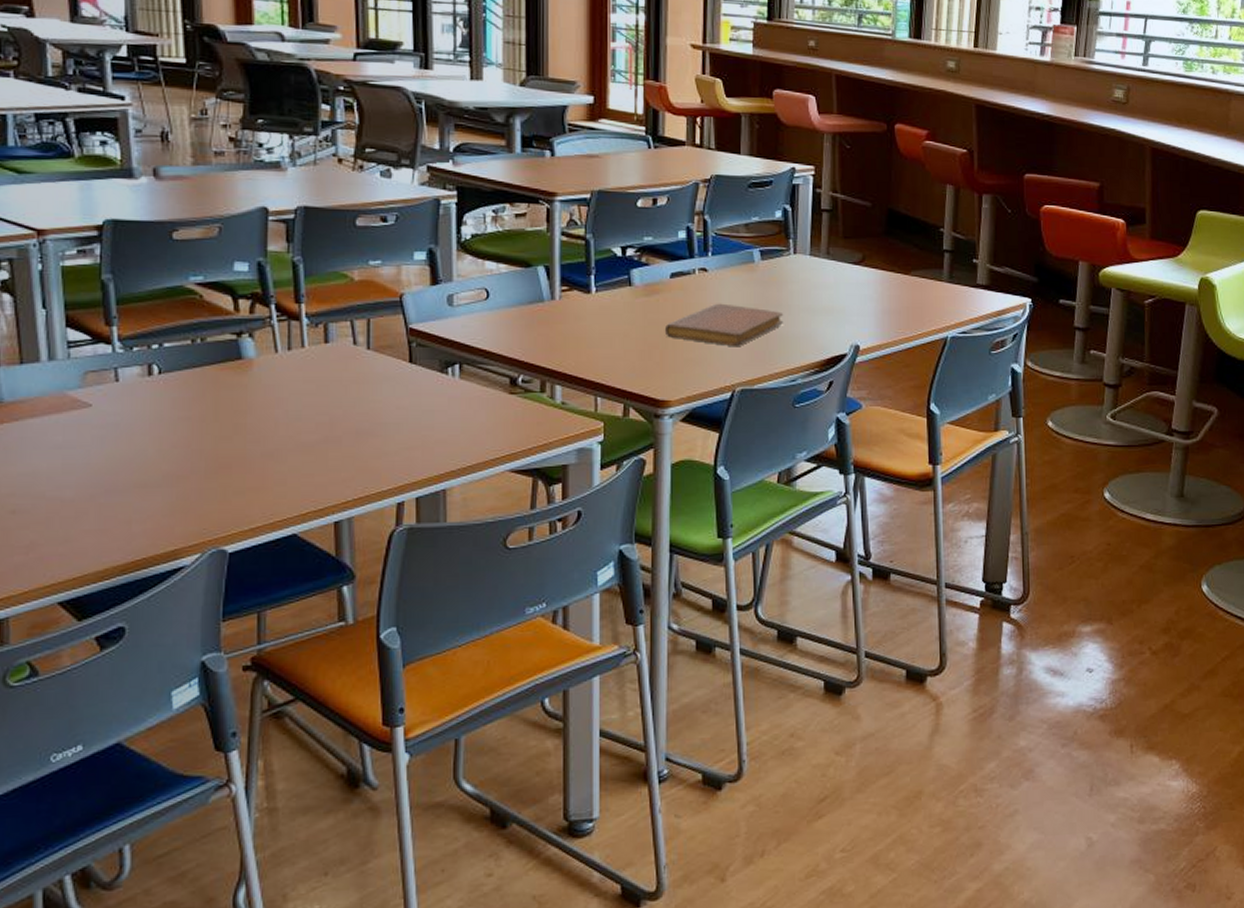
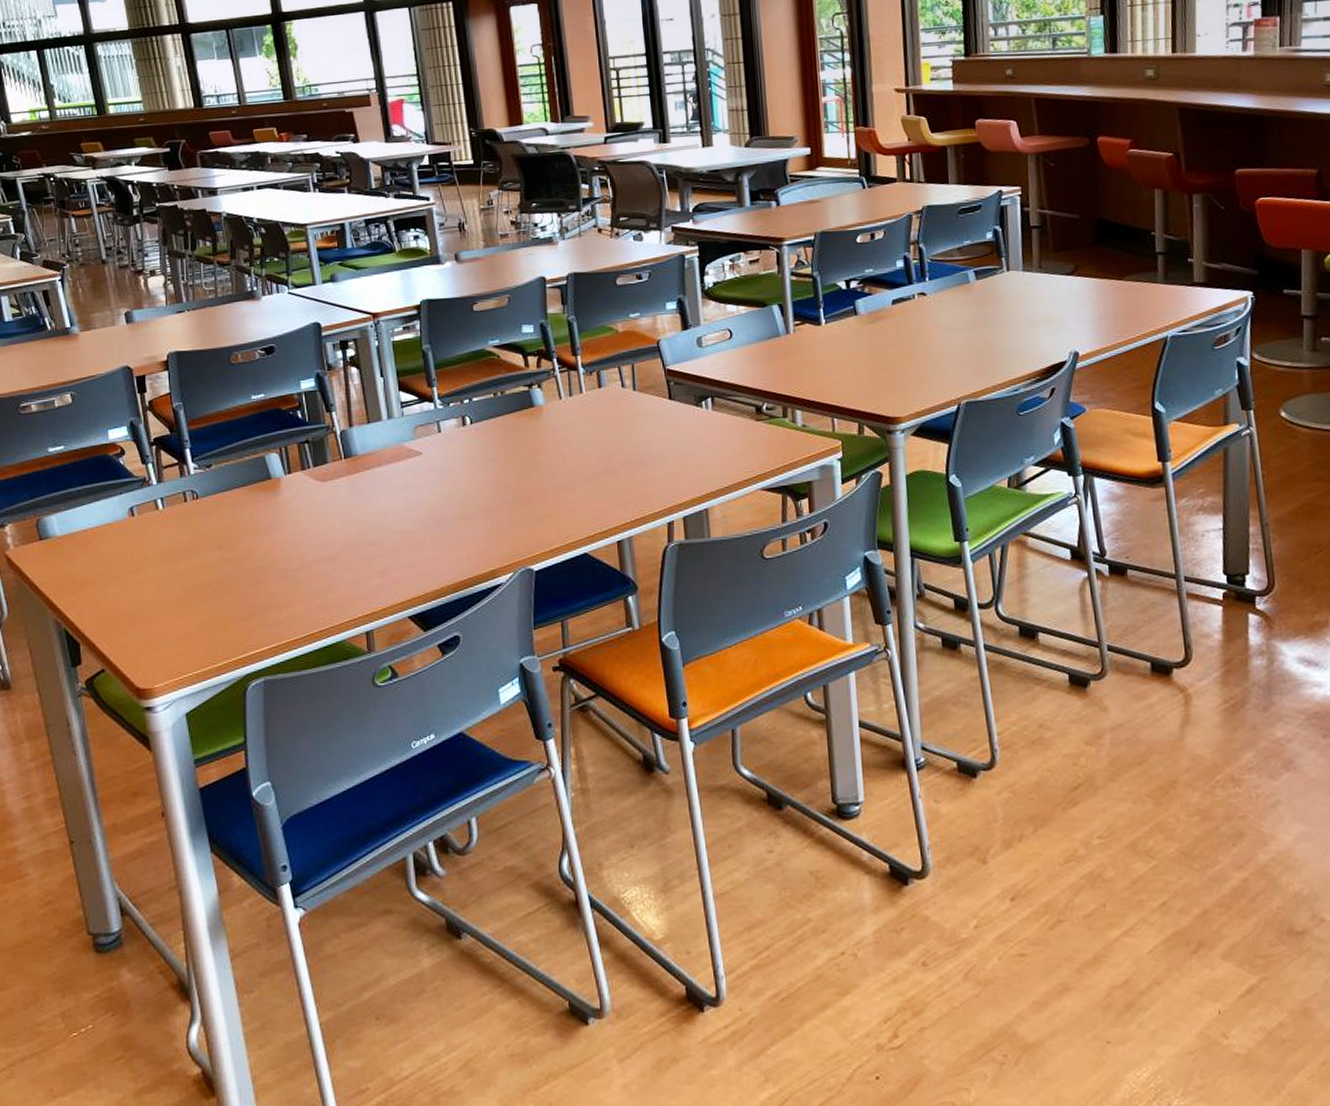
notebook: present [664,303,783,347] -> none [890,323,1002,363]

